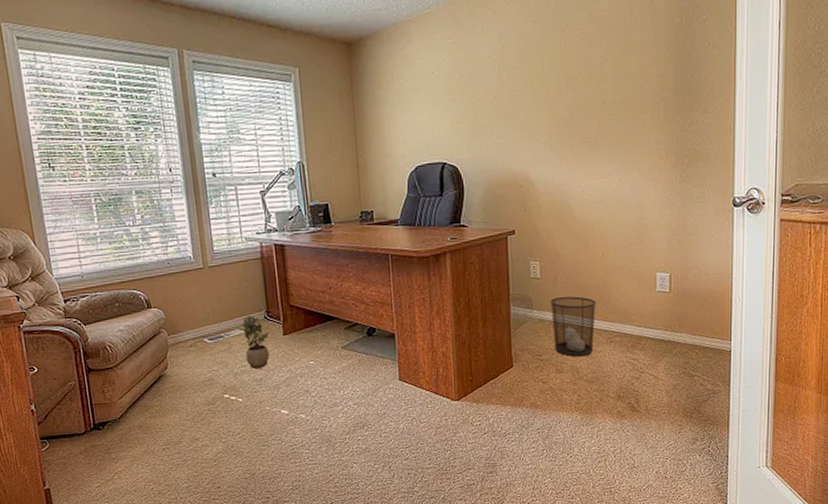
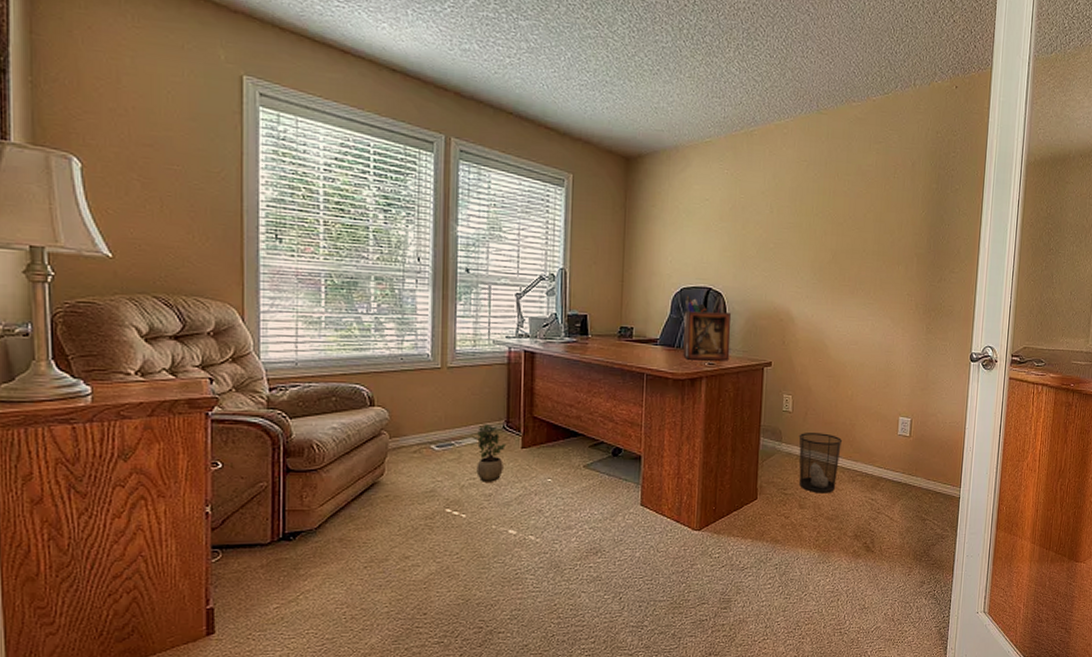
desk organizer: none [421,169,471,237] -> present [683,295,731,361]

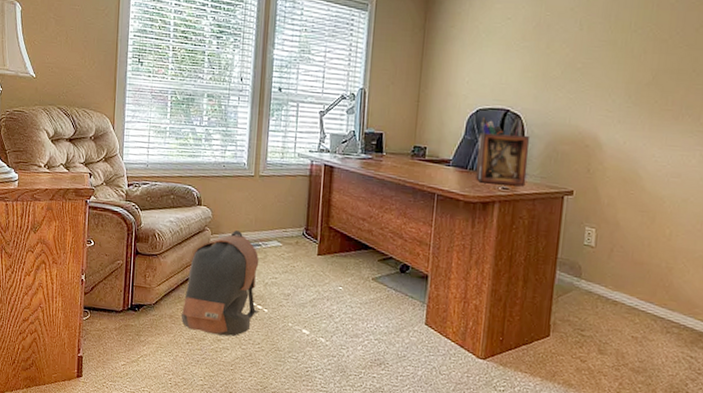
backpack: none [354,431,454,552] -> present [181,230,259,337]
potted plant: present [476,424,507,482] -> none [278,230,305,284]
waste bin: present [798,433,843,493] -> none [599,271,656,342]

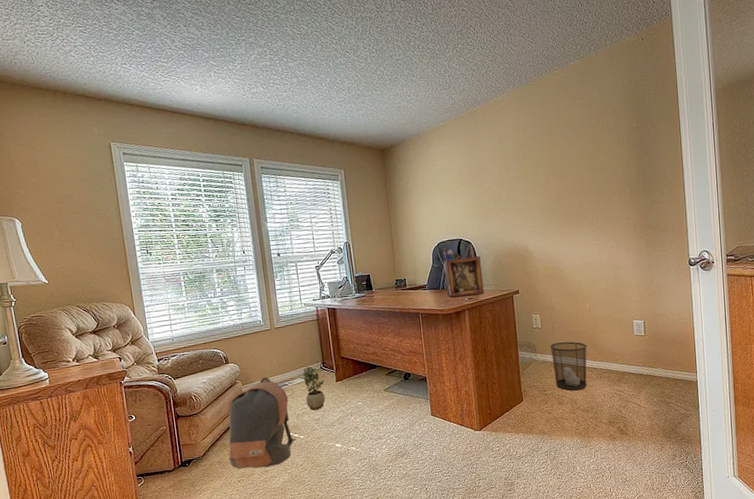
potted plant: none [278,230,305,284] -> present [303,367,326,410]
waste bin: none [599,271,656,342] -> present [550,341,587,391]

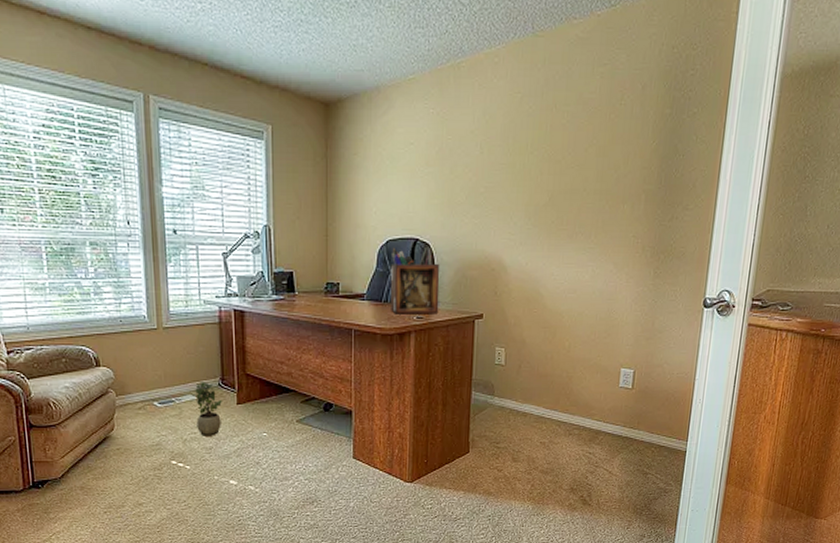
backpack: present [228,377,296,469] -> none [93,389,180,500]
waste bin: present [550,341,587,391] -> none [512,386,559,447]

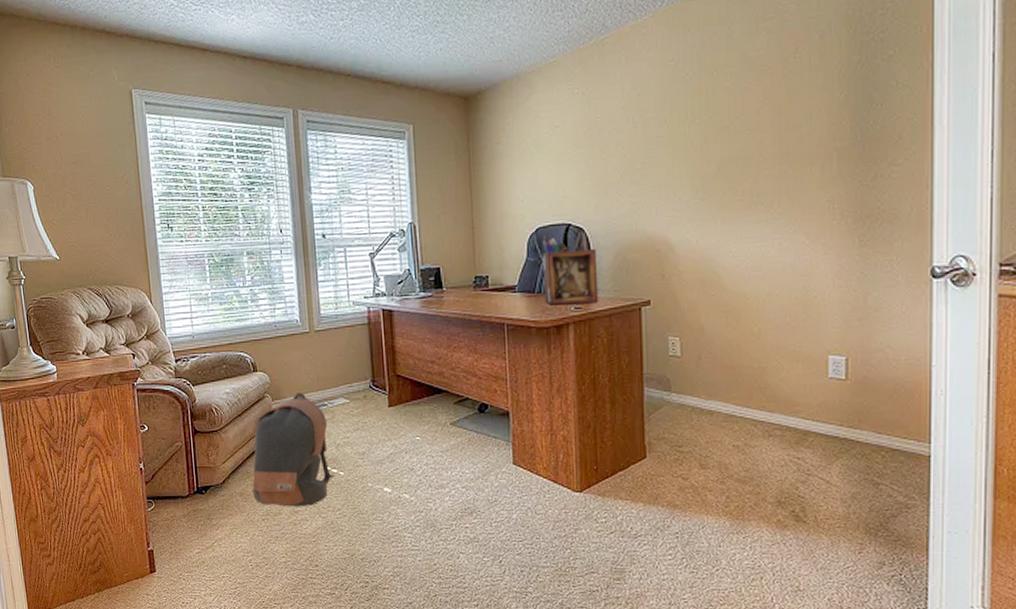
backpack: none [93,389,180,500] -> present [251,393,334,507]
potted plant: present [195,382,223,436] -> none [347,384,375,441]

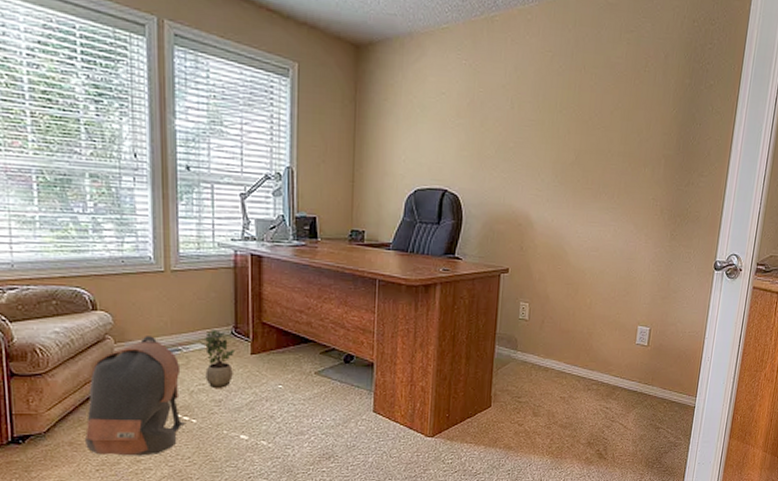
potted plant: none [347,384,375,441] -> present [205,330,236,388]
desk organizer: present [542,231,599,305] -> none [417,197,467,267]

